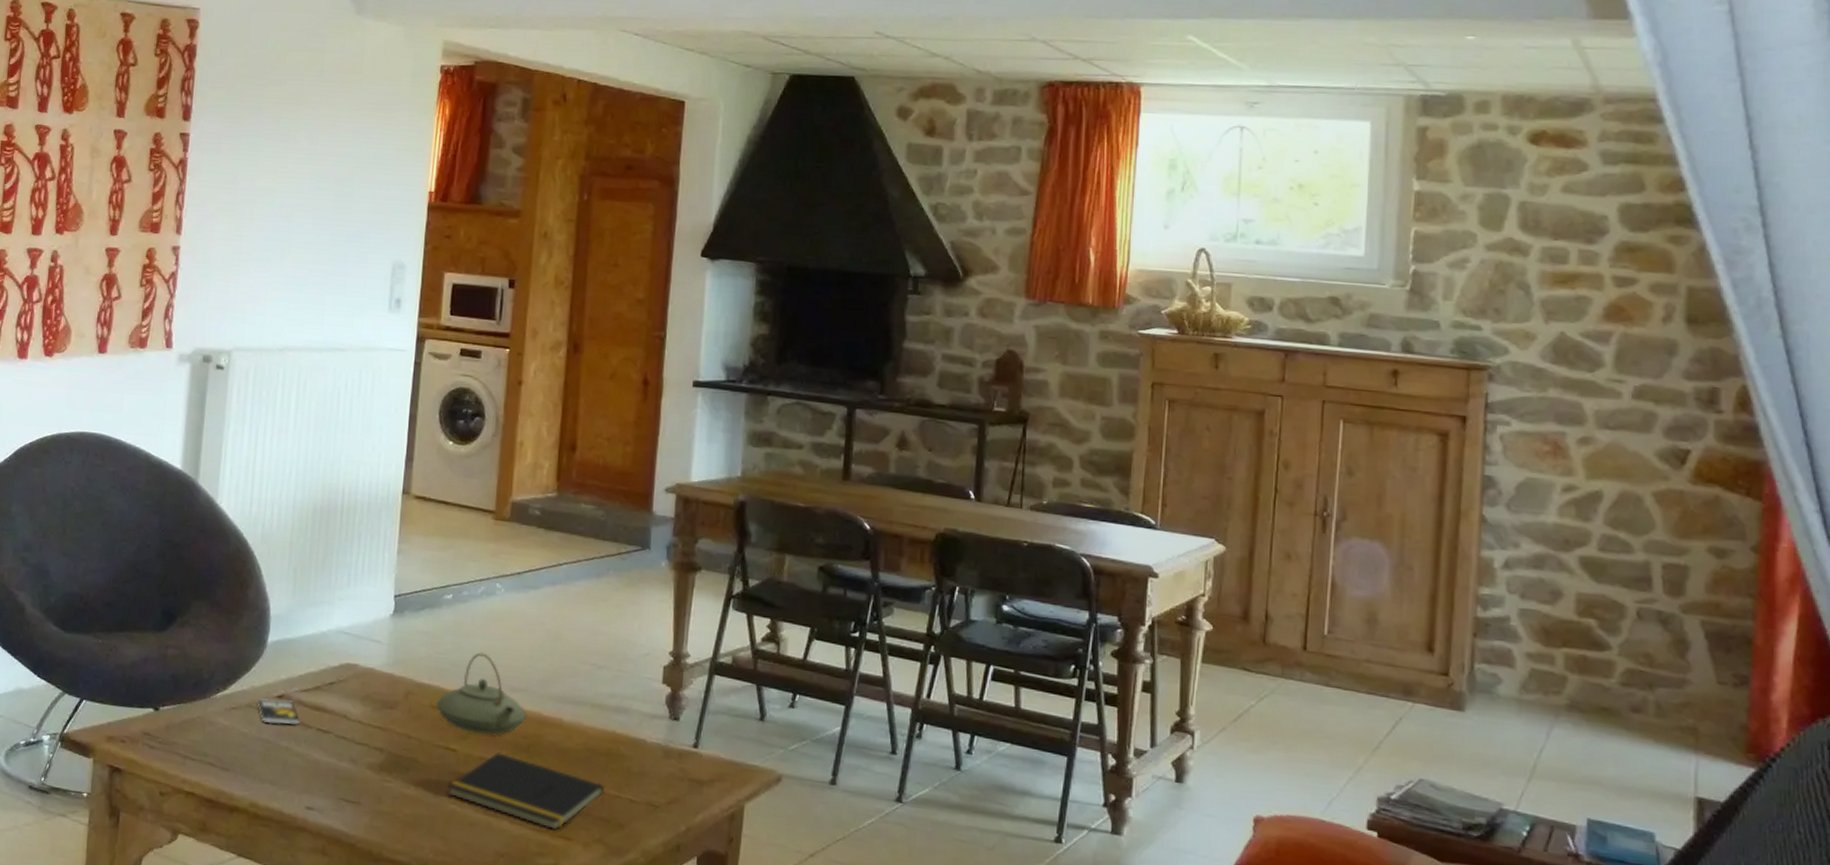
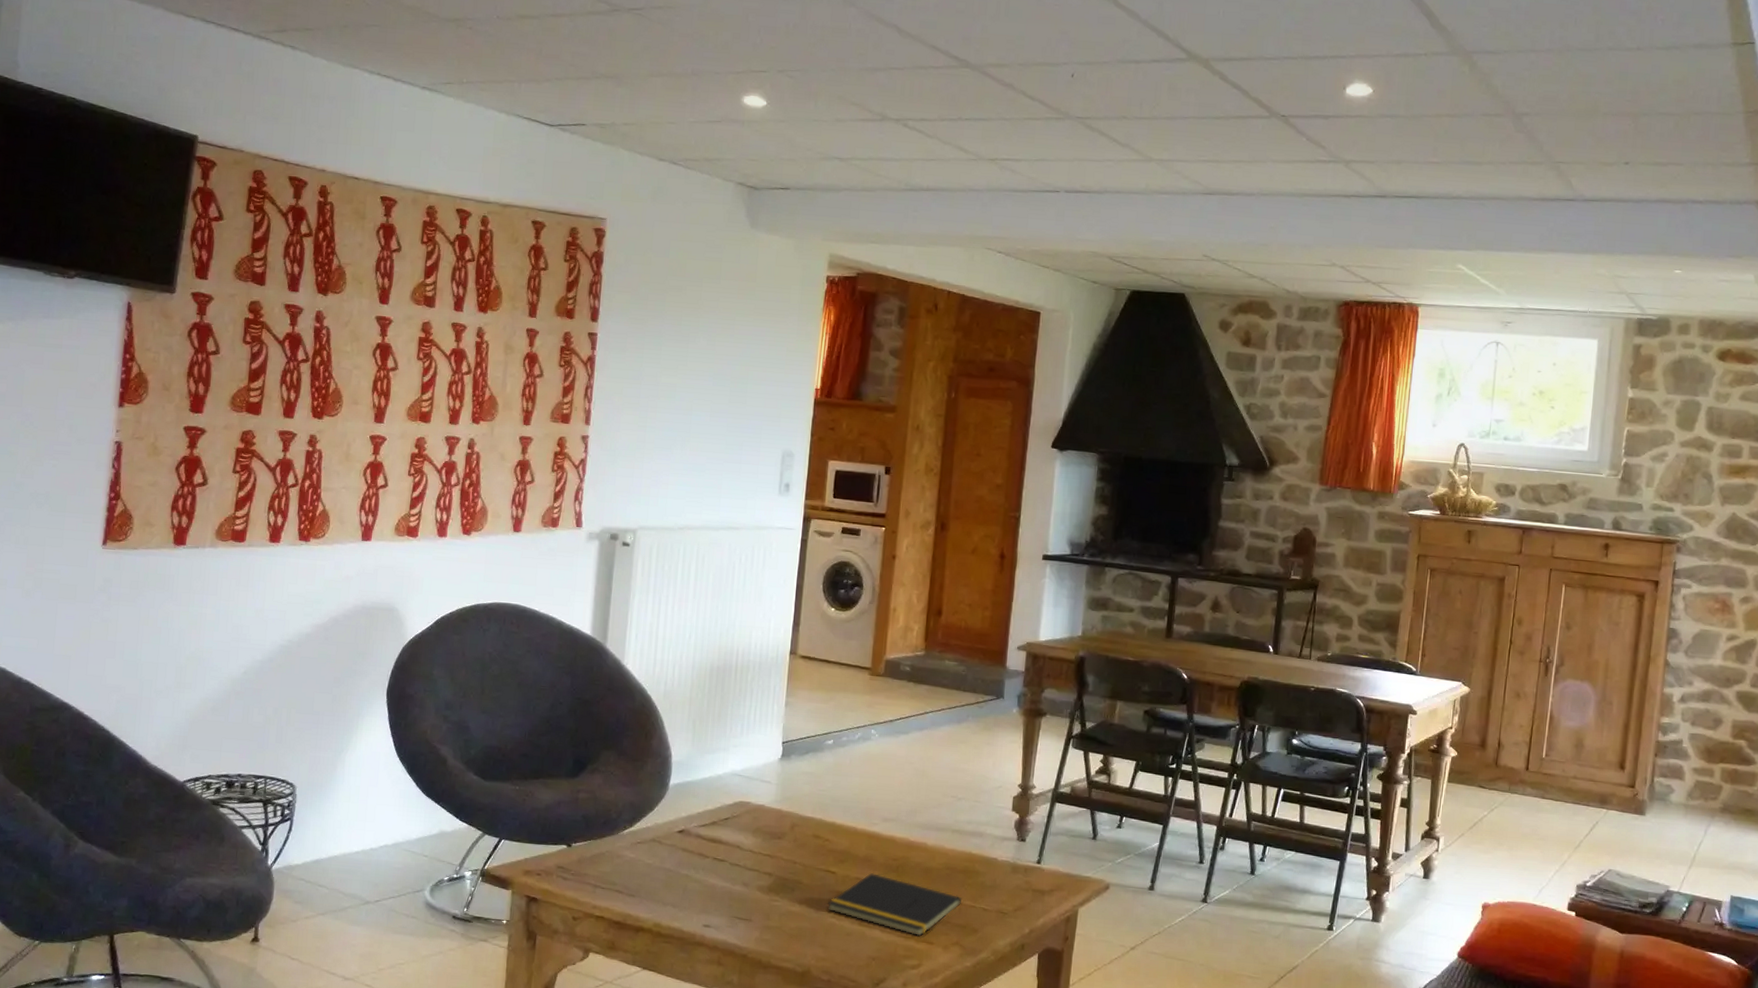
smartphone: present [258,698,300,725] -> none [661,833,698,855]
teapot: present [436,652,526,735] -> none [818,789,896,859]

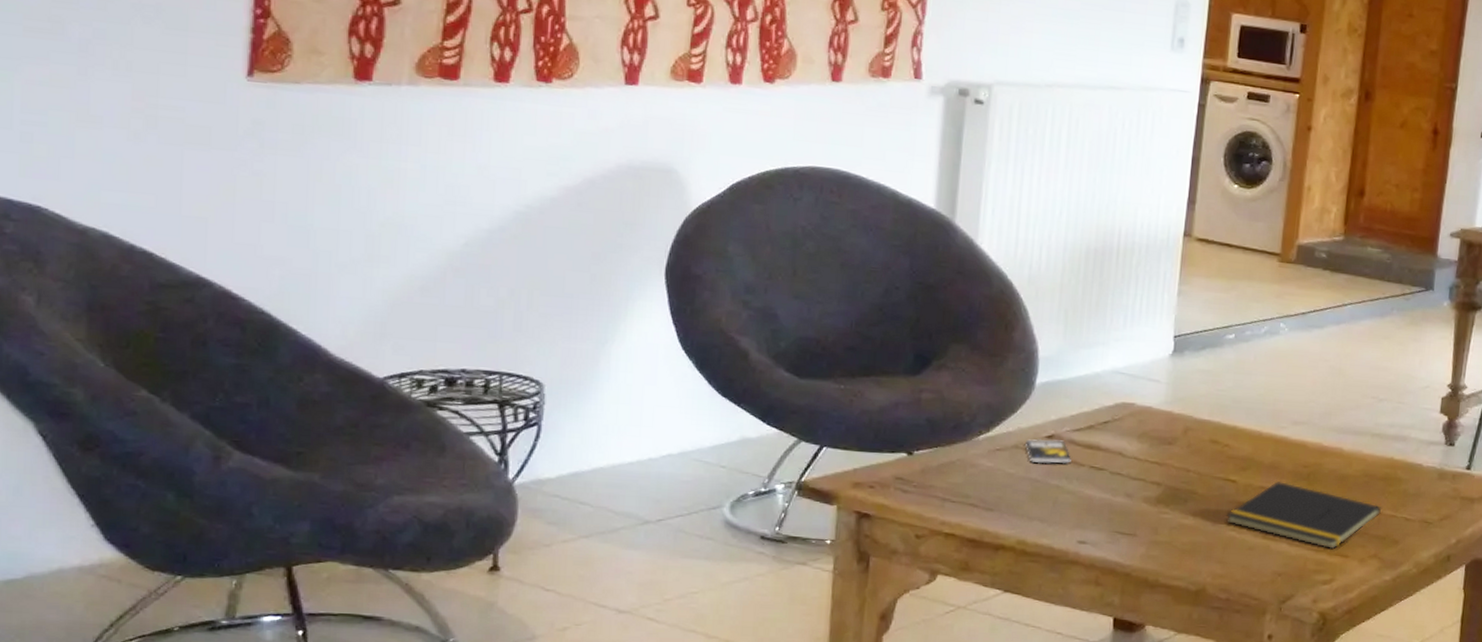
smartphone: none [661,833,698,855] -> present [1026,438,1071,464]

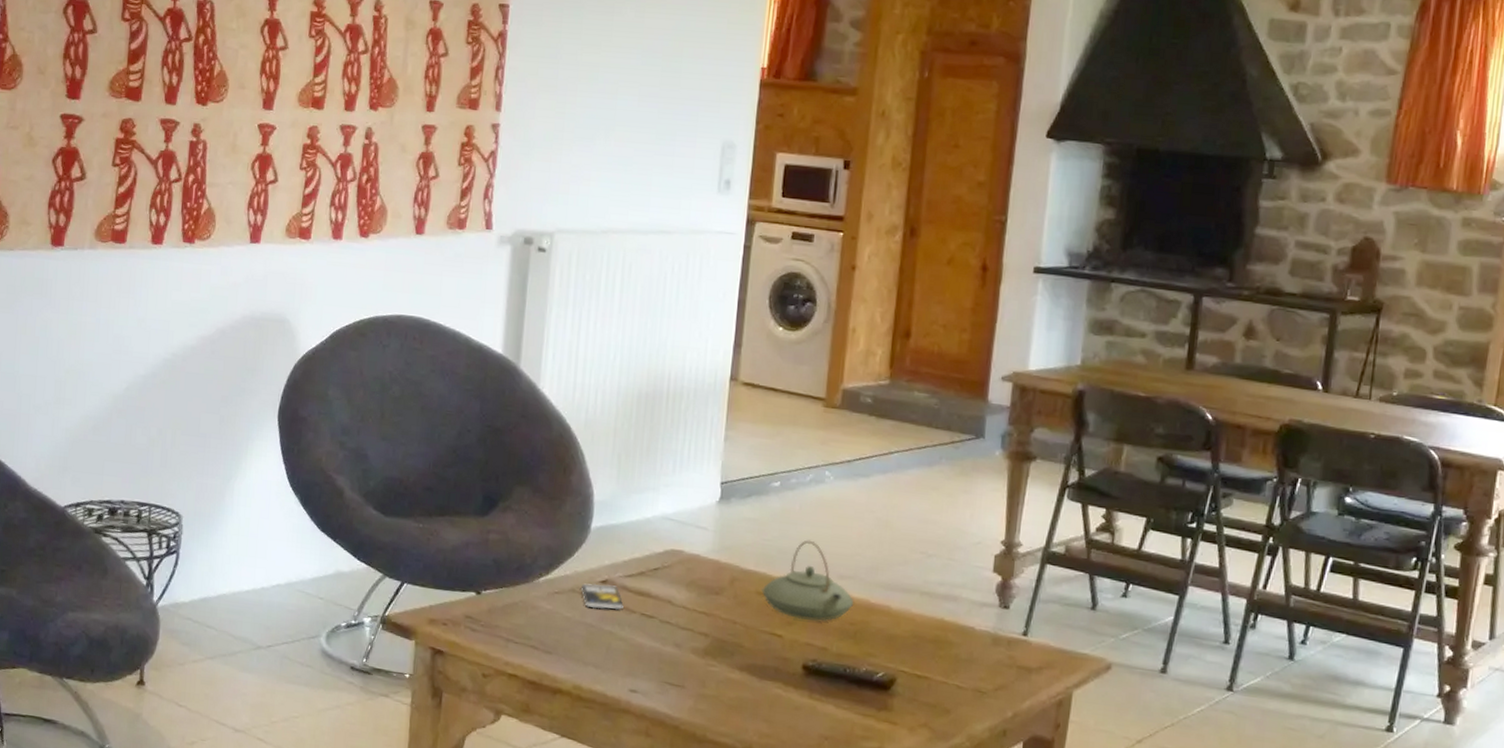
teapot: none [1215,389,1307,466] -> present [762,540,853,622]
notepad: present [1226,481,1382,550] -> none [772,638,933,715]

